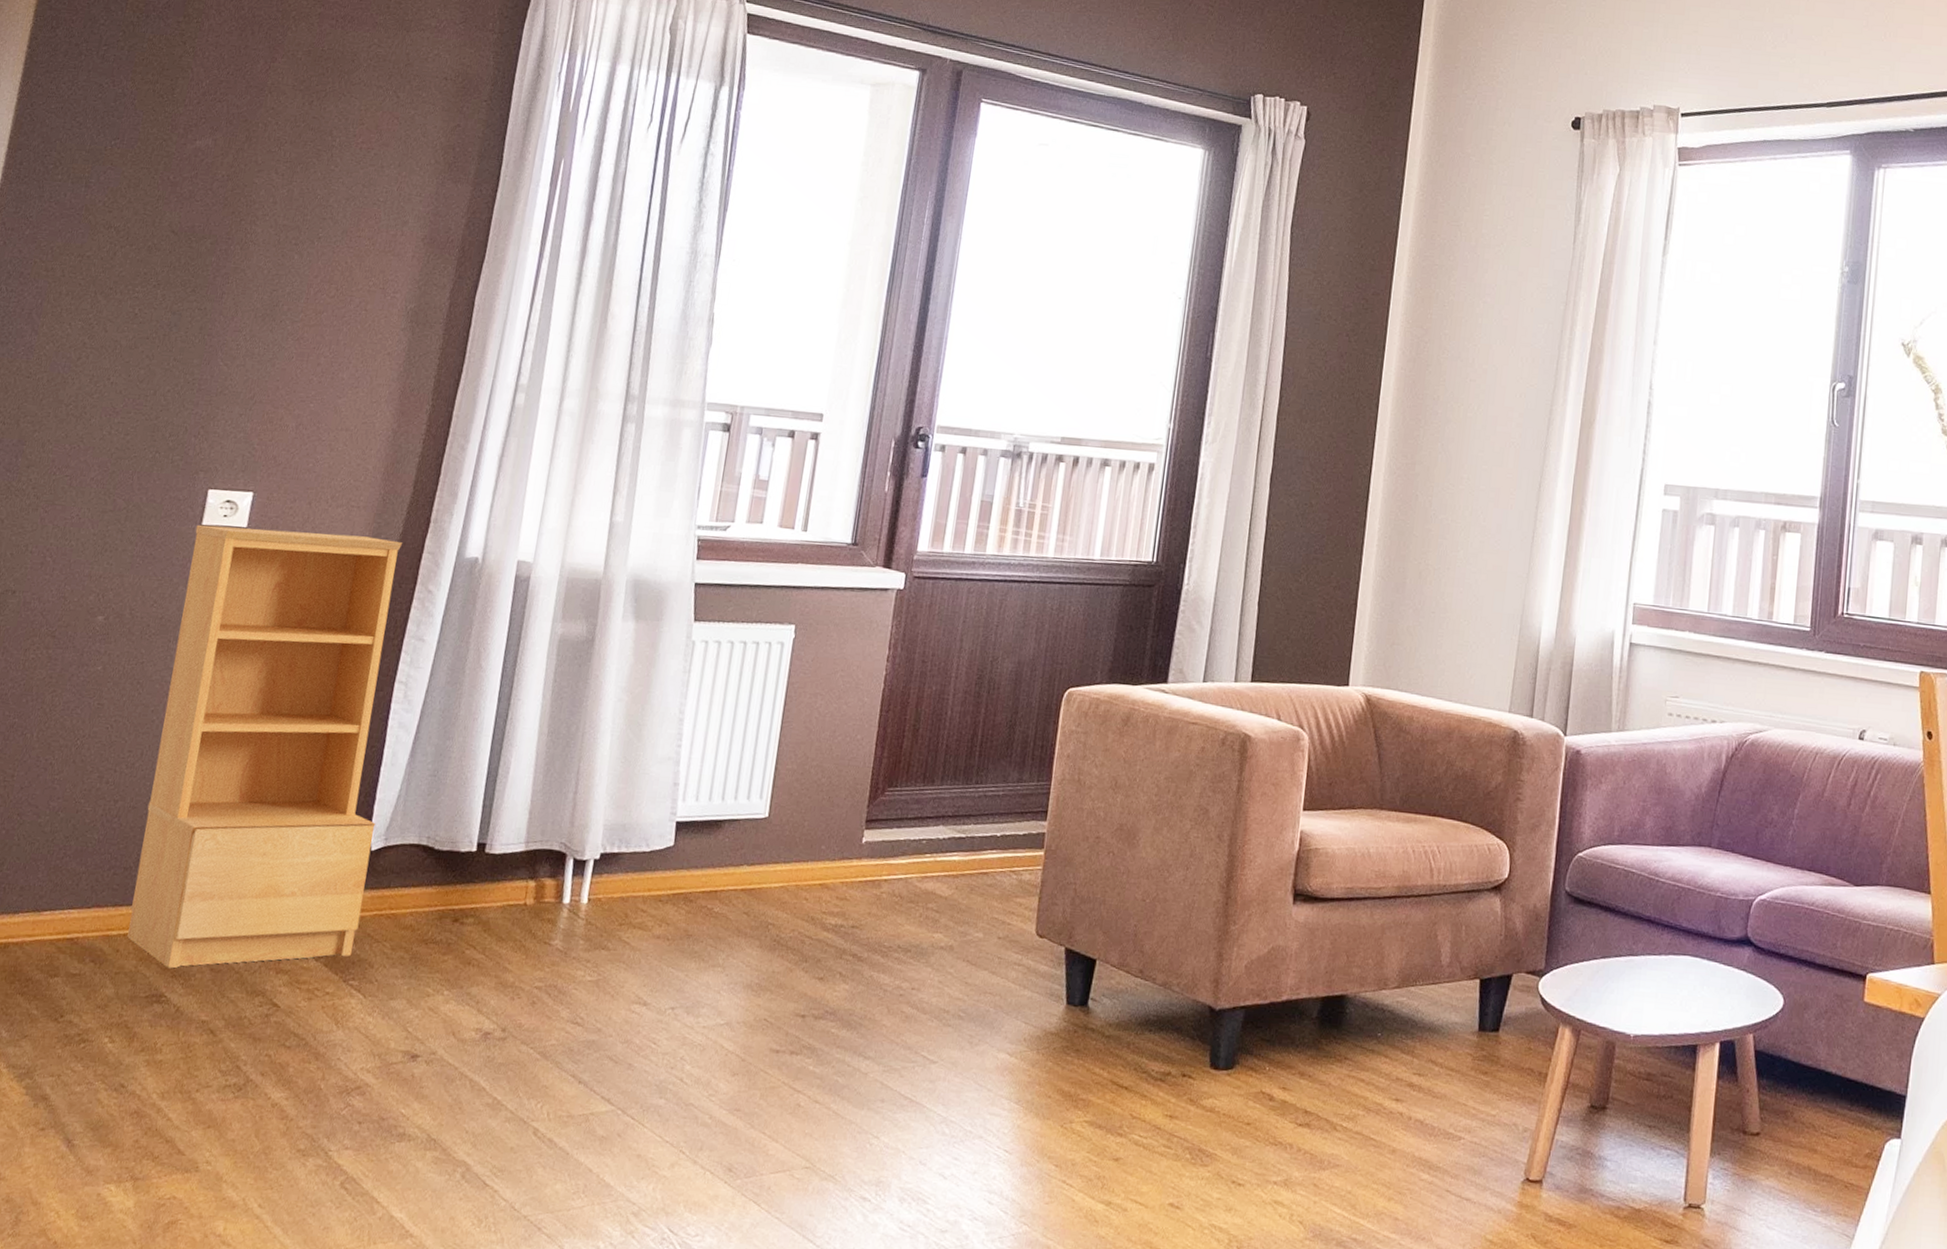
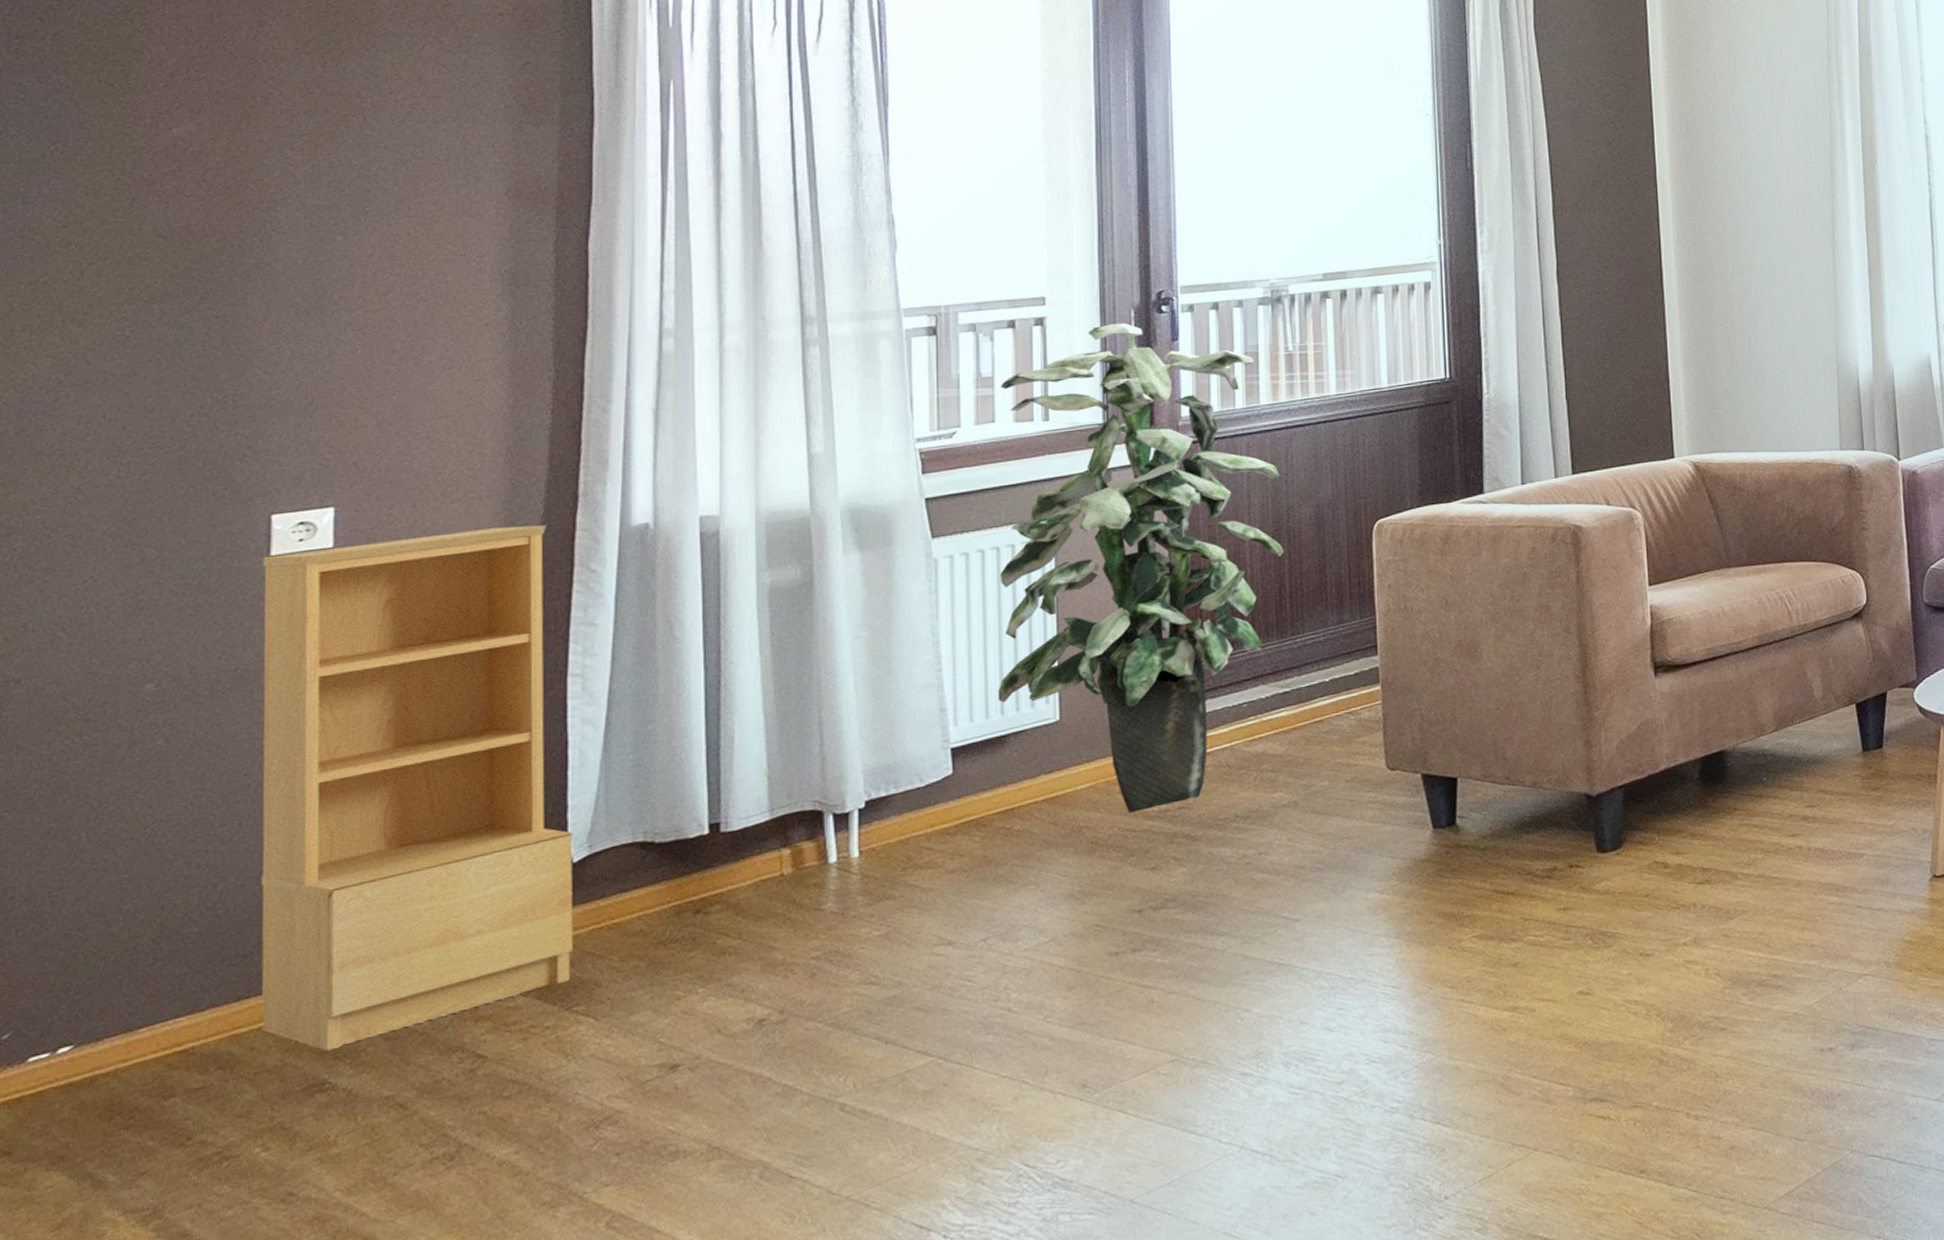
indoor plant: none [721,450,992,921] -> present [997,323,1284,813]

